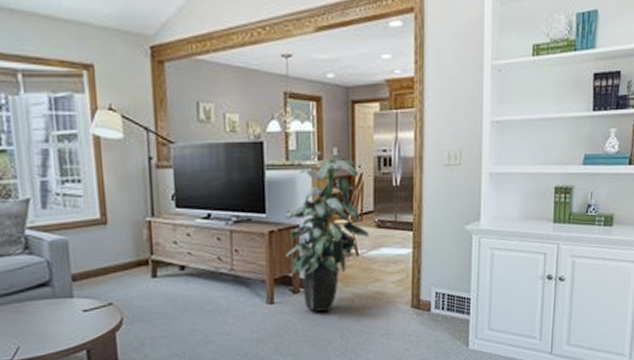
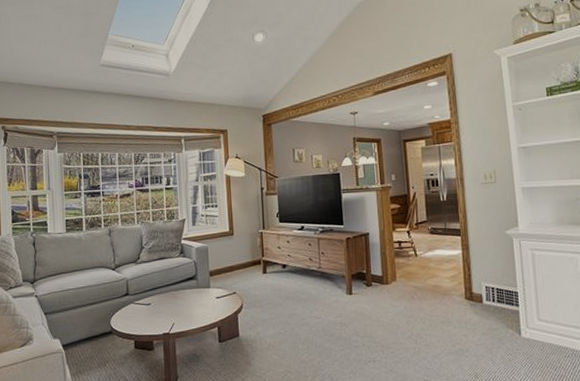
indoor plant: present [284,149,370,312] -> none [357,177,425,302]

